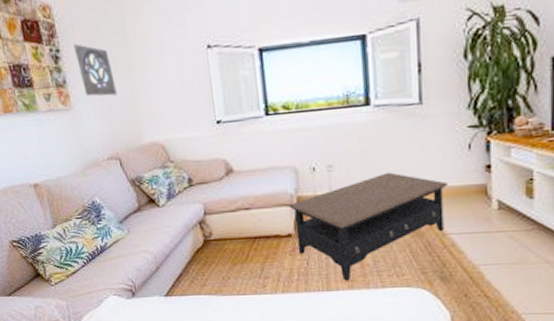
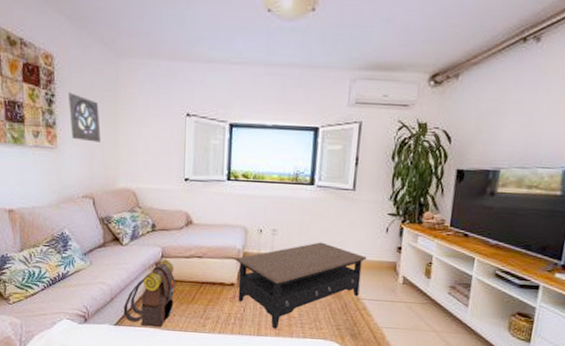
backpack: none [171,216,227,294] -> present [123,259,175,328]

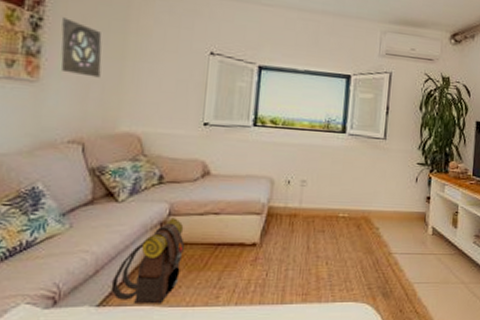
coffee table: present [236,242,367,329] -> none [259,193,398,294]

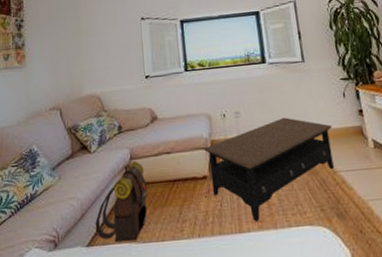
wall ornament: present [61,17,102,78] -> none [36,16,66,57]
coffee table: none [259,193,398,294] -> present [204,117,334,222]

